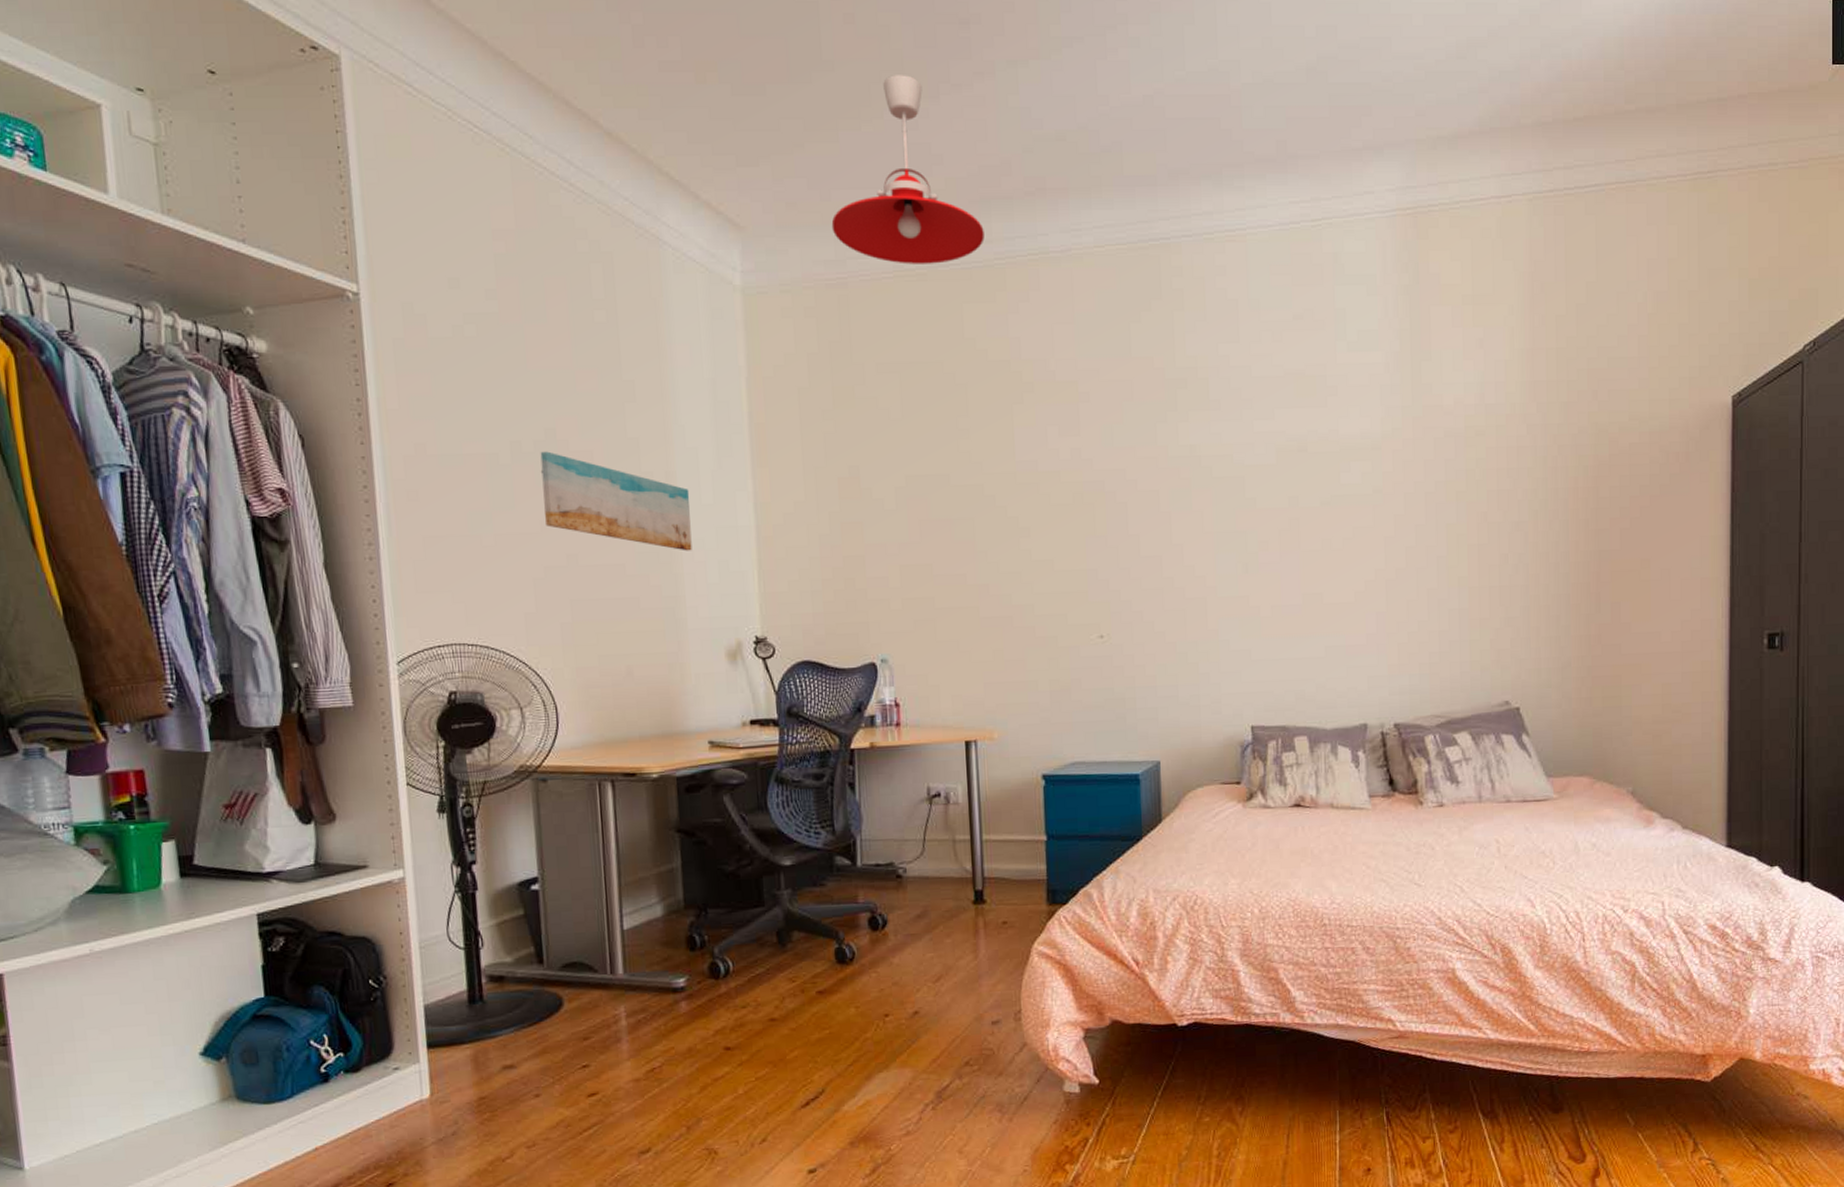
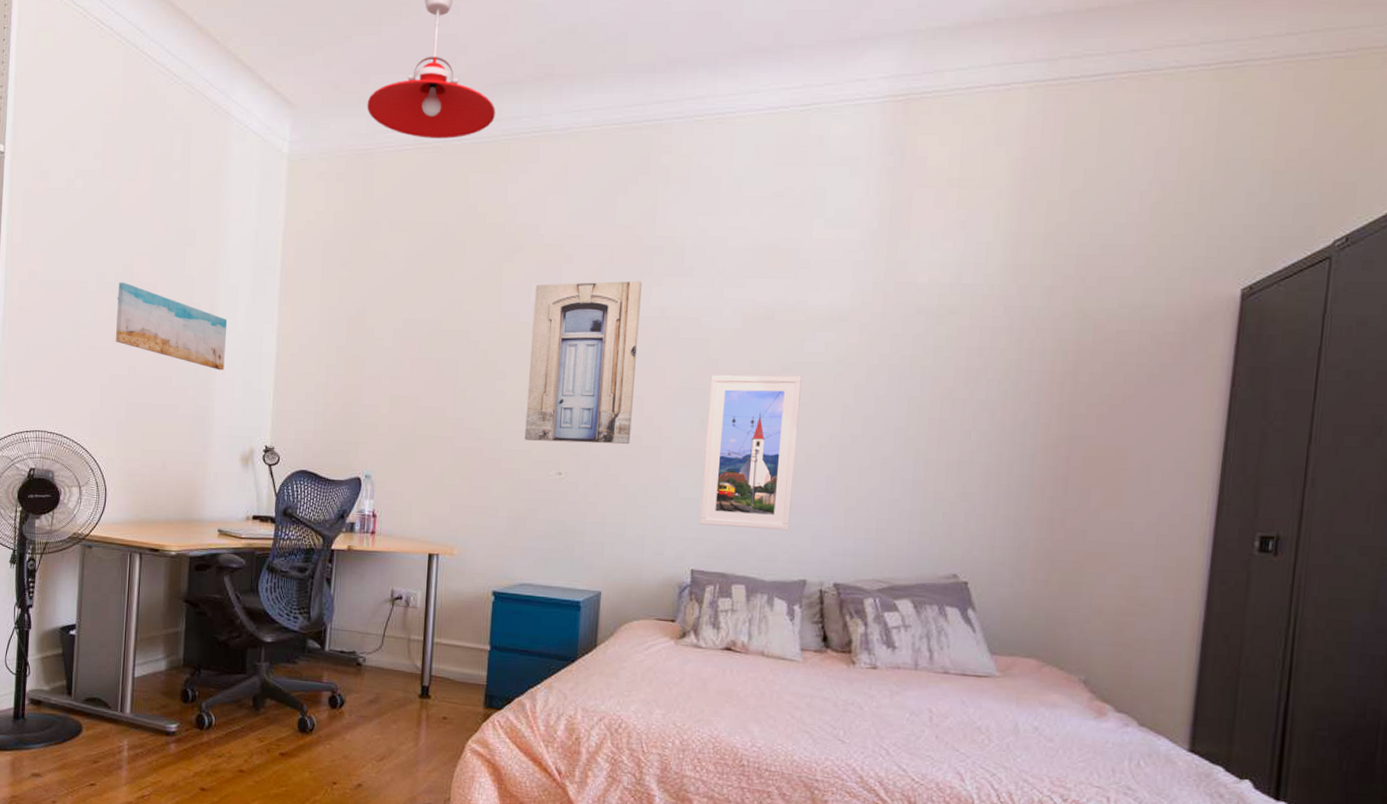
wall art: none [1051,417,1173,603] -> present [524,281,642,445]
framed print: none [1249,510,1345,677] -> present [698,375,802,531]

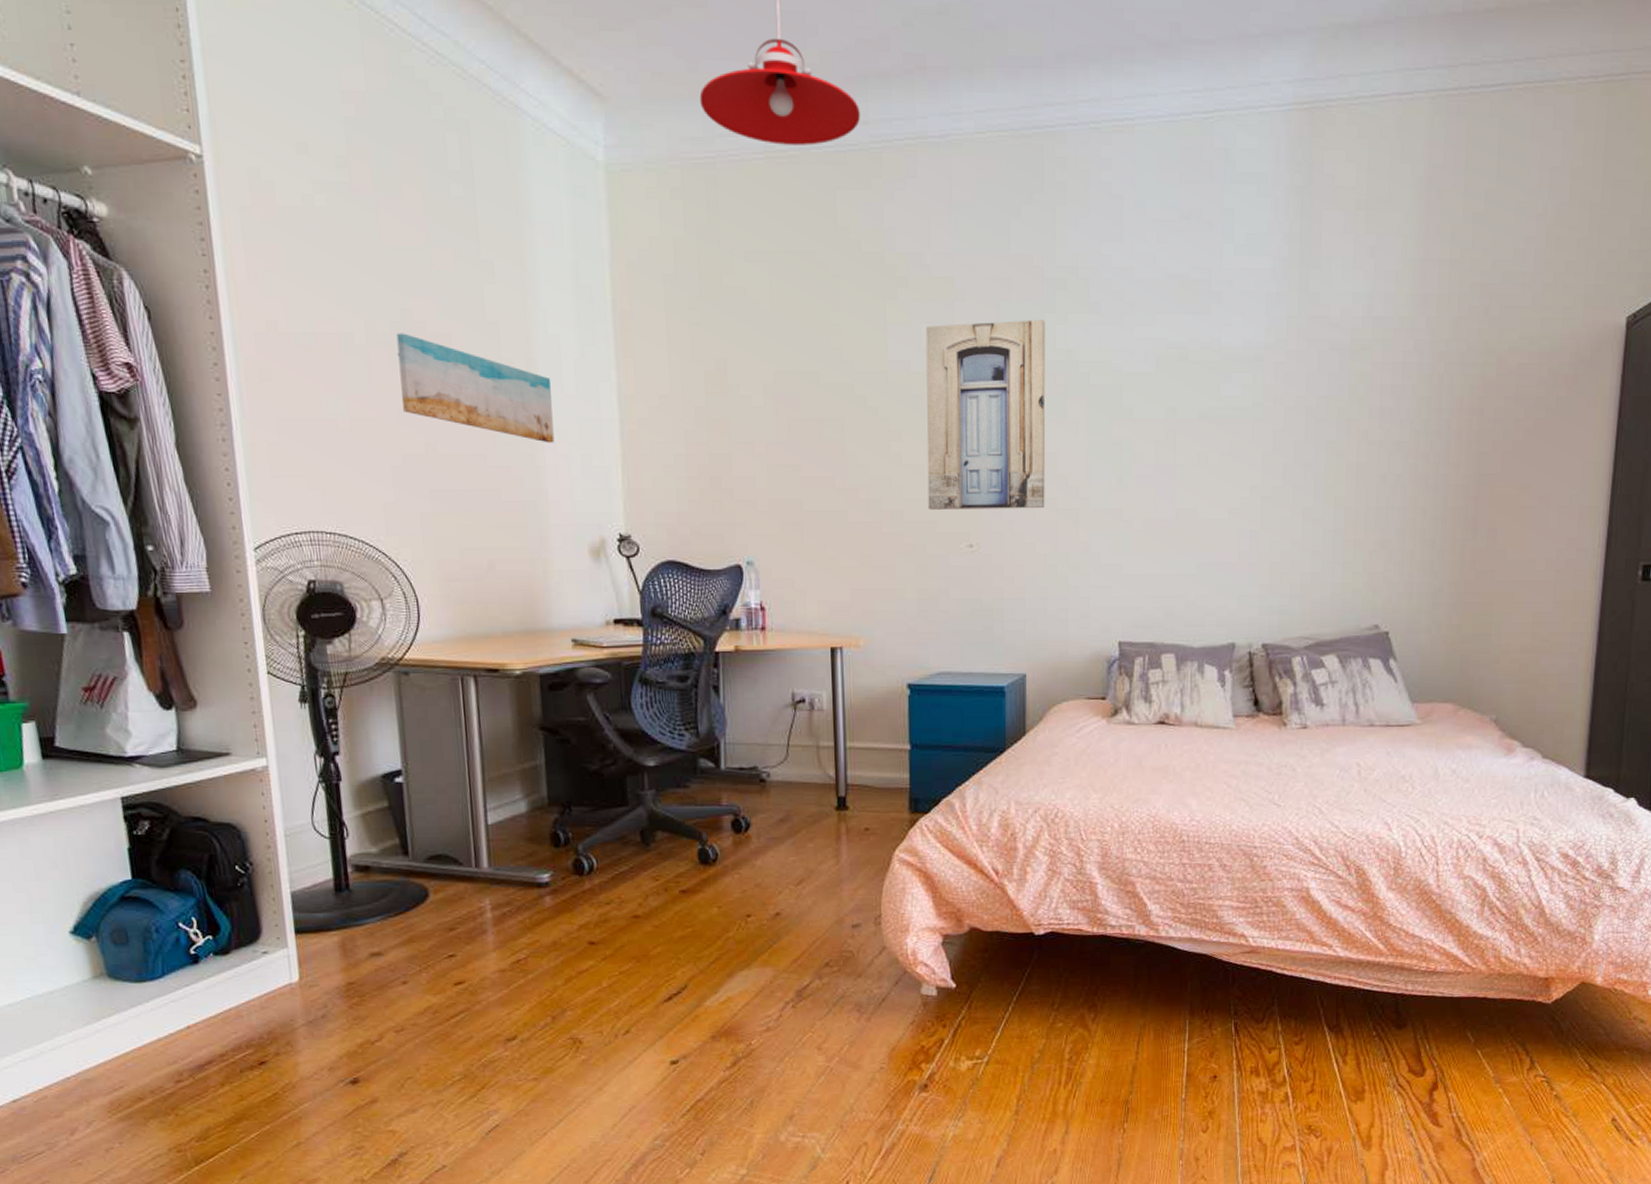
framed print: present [698,375,802,531] -> none [1123,423,1220,593]

